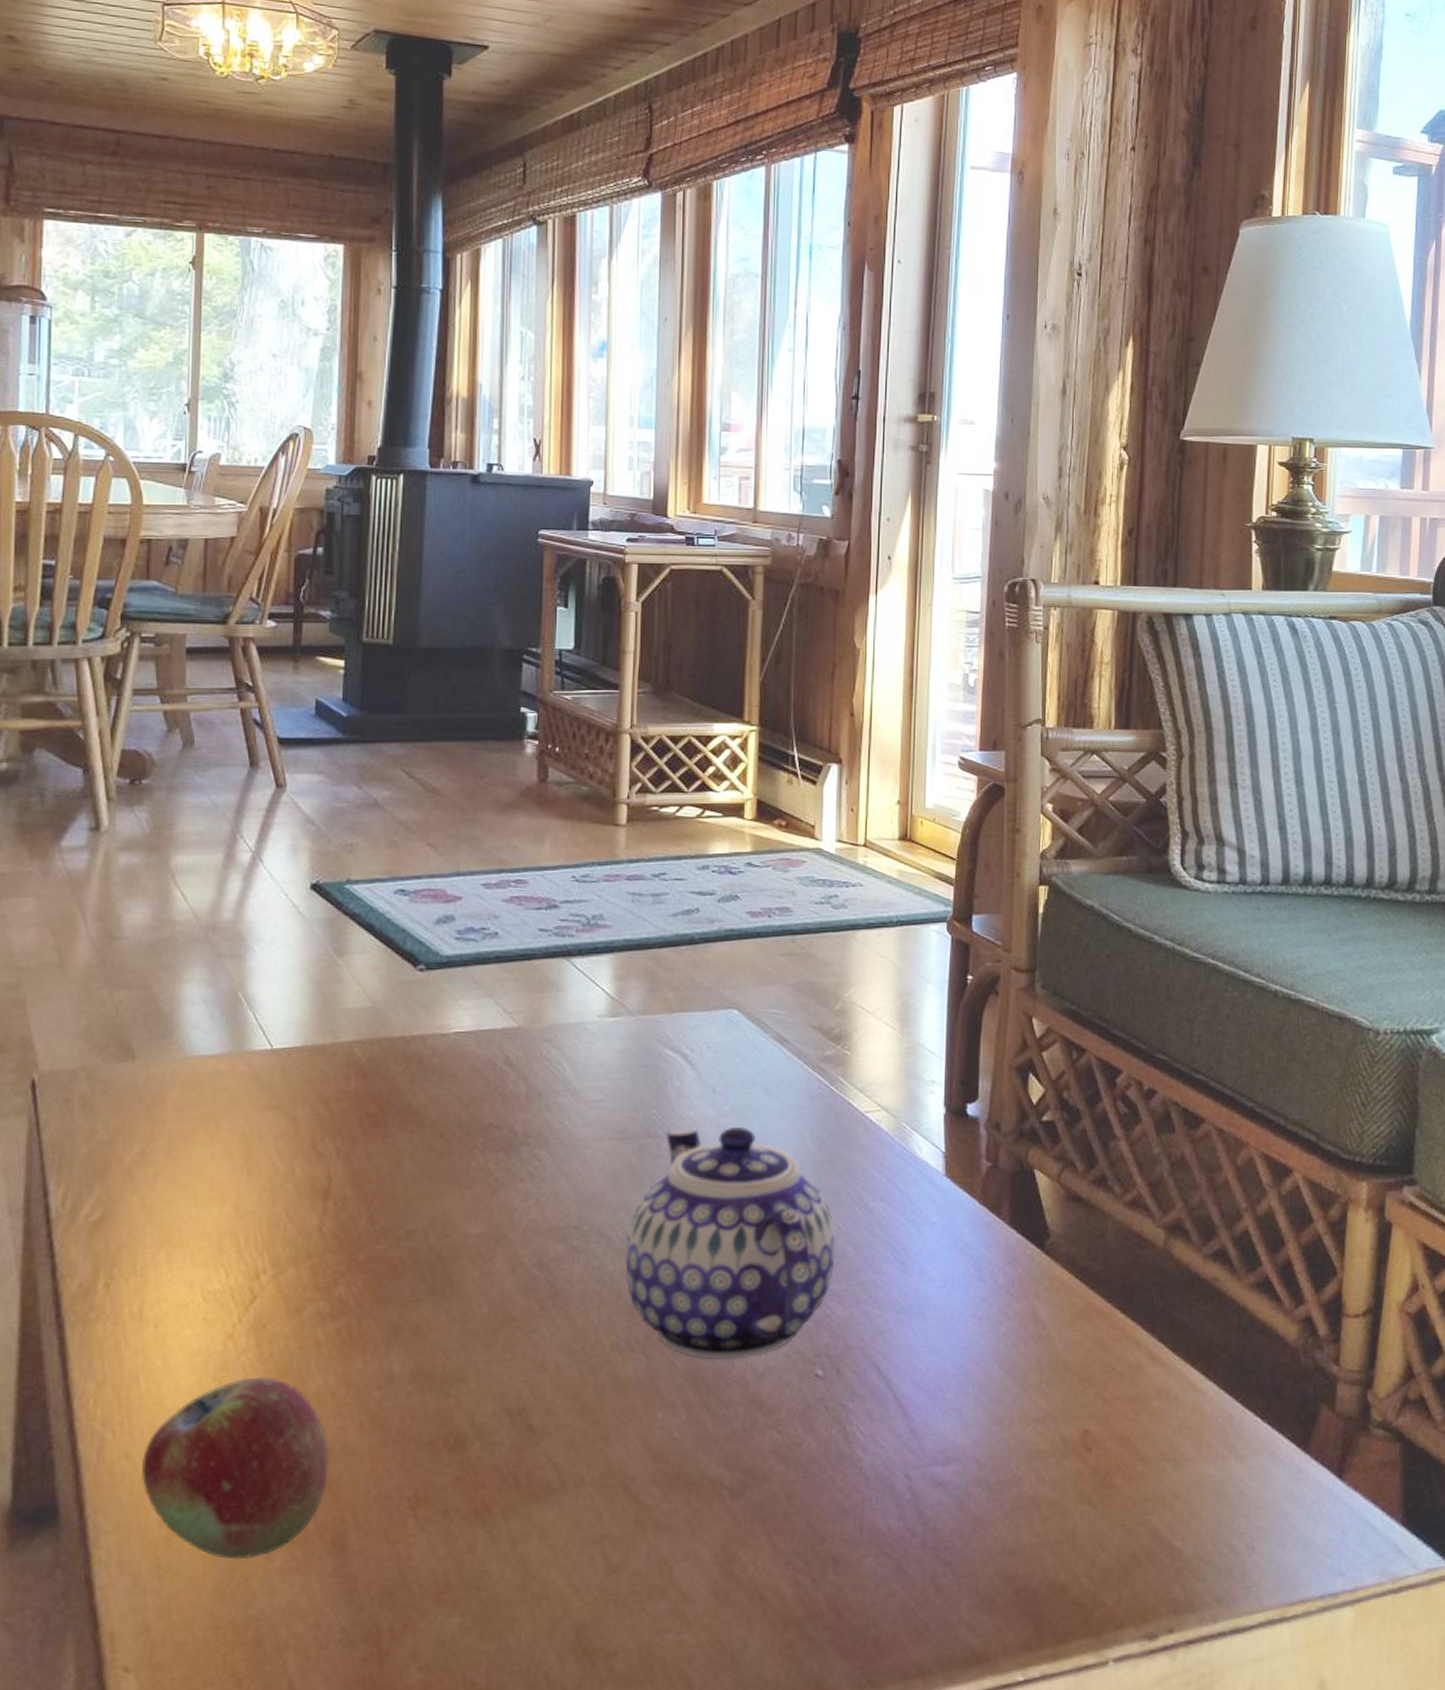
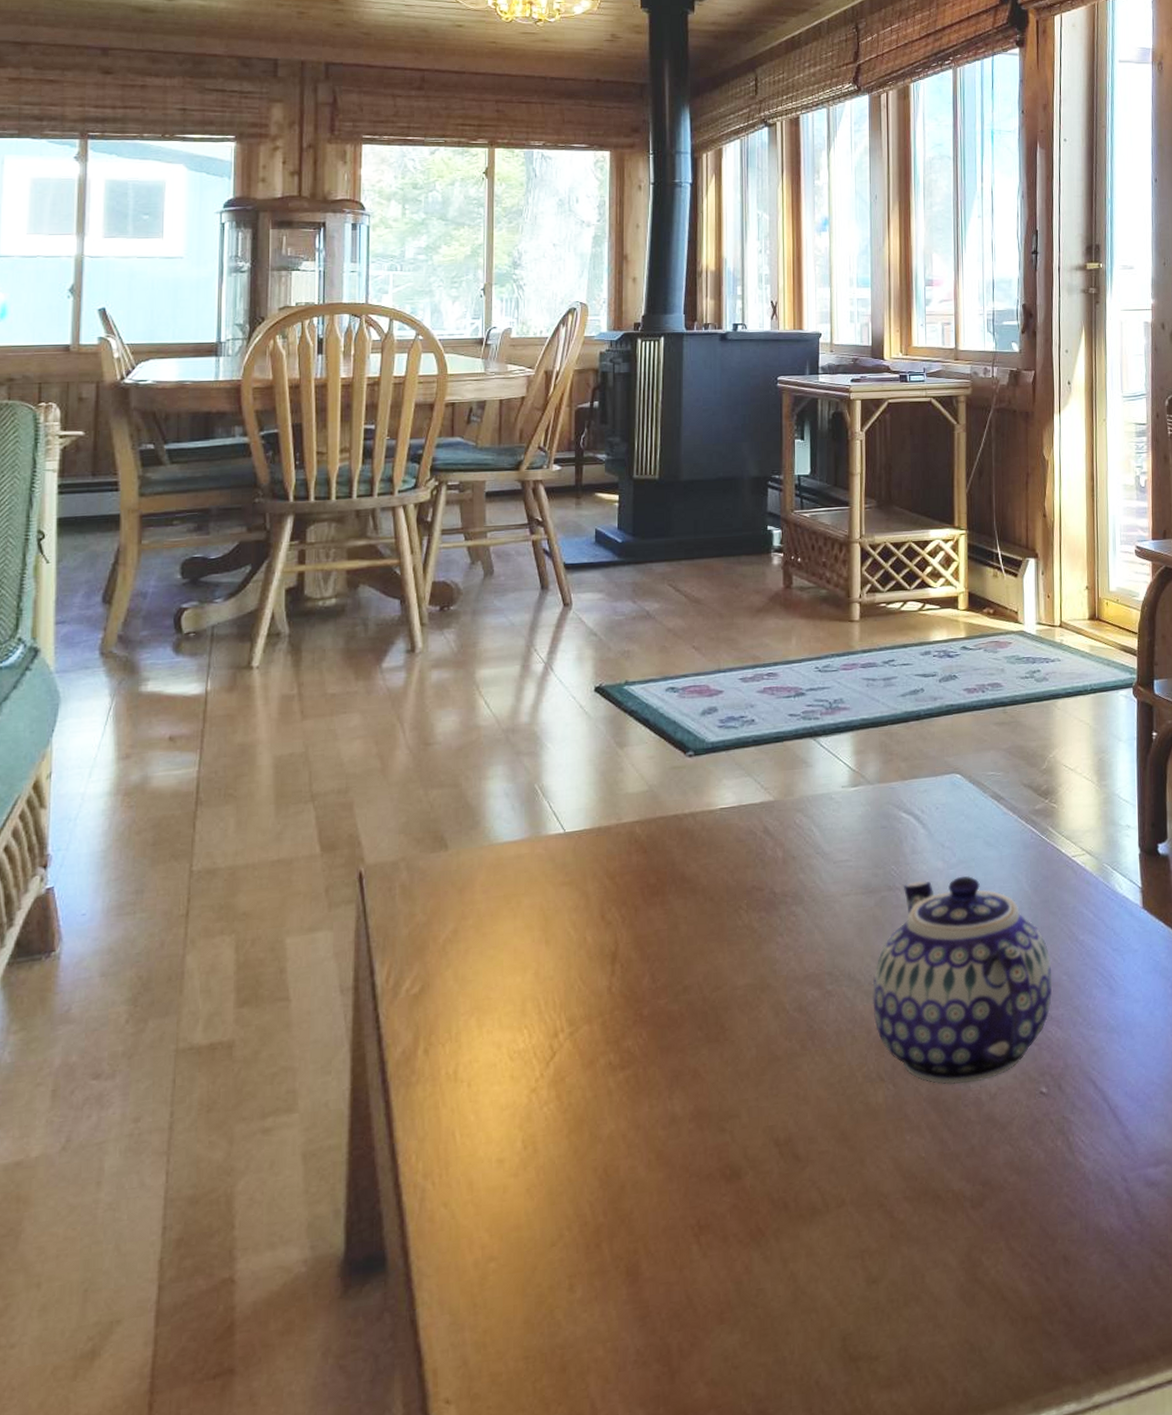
fruit: present [142,1376,329,1560] -> none [459,1124,622,1293]

